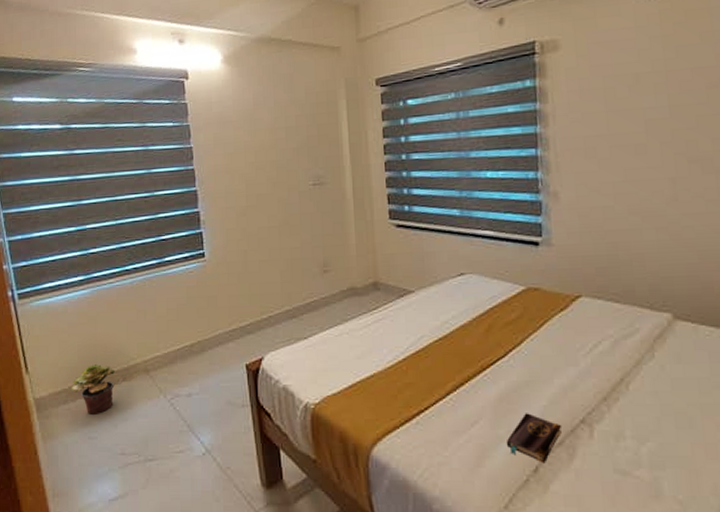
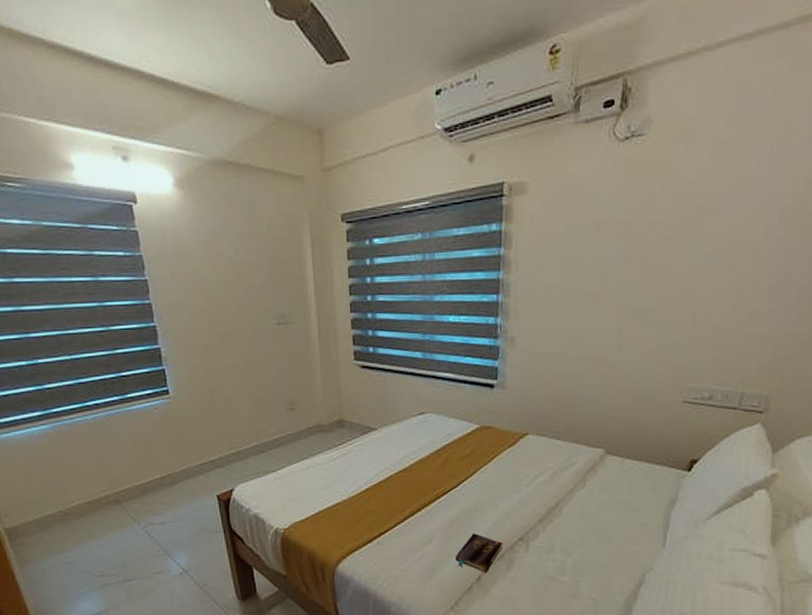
potted plant: present [69,364,115,414] -> none [40,496,87,542]

